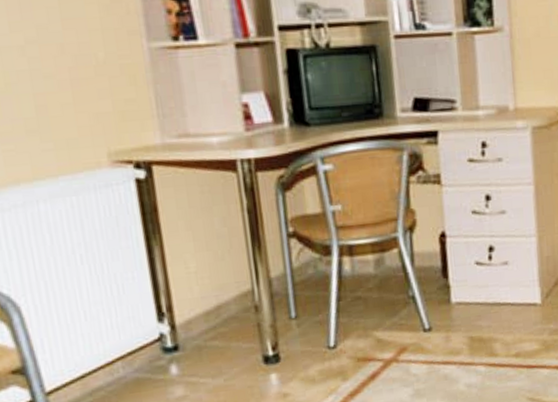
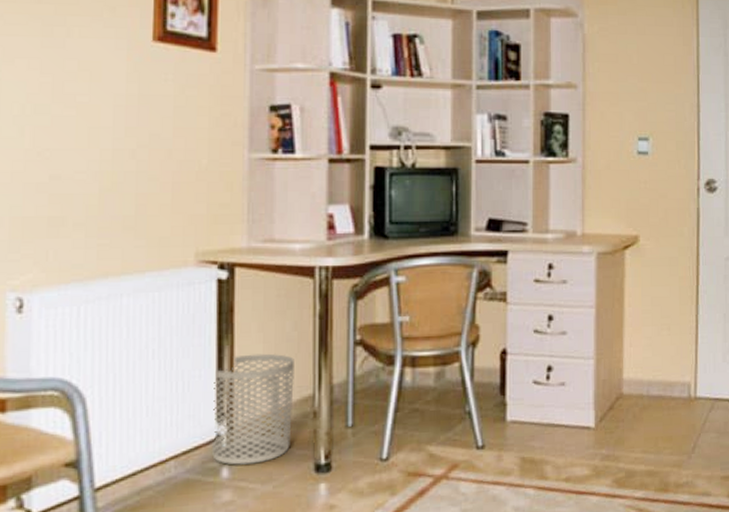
waste bin: none [148,251,236,362] -> present [211,353,294,465]

